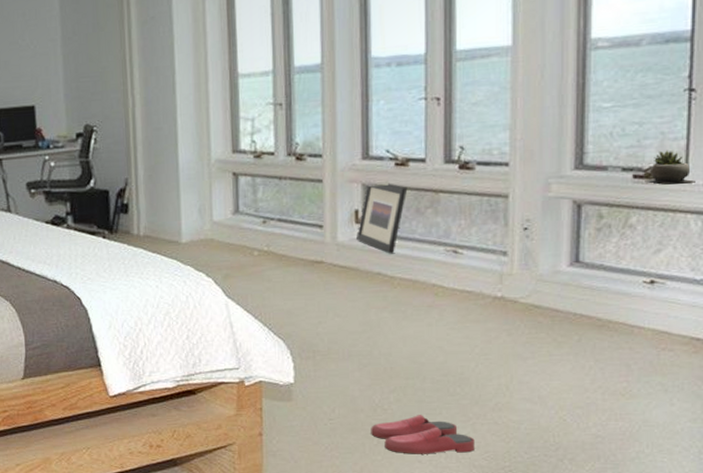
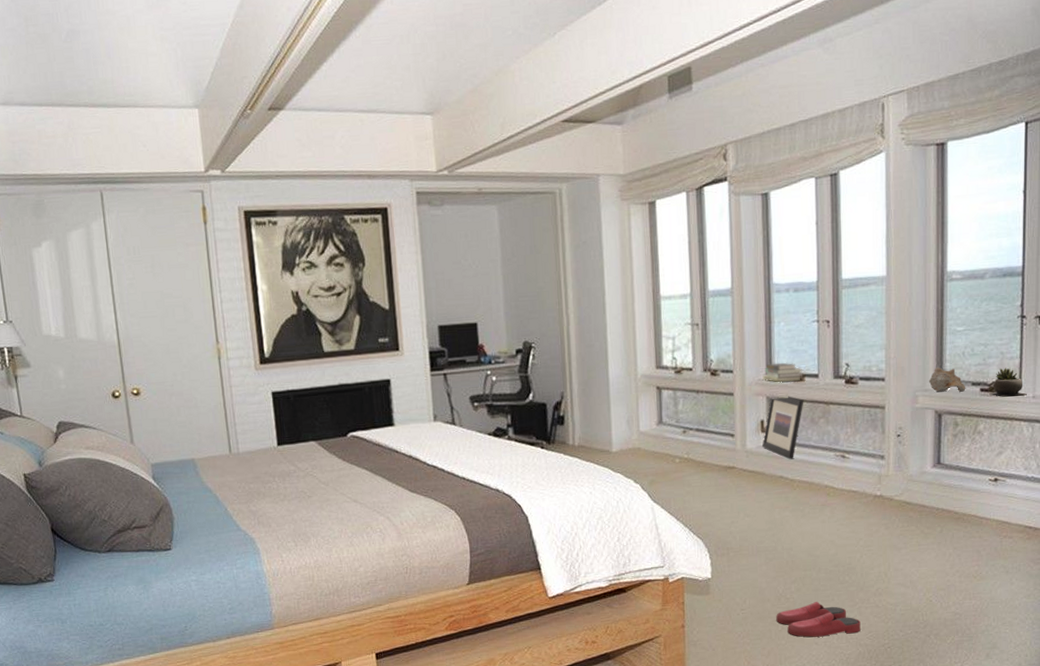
books: none [357,145,406,168] -> present [762,362,802,382]
seashell: none [565,150,614,179] -> present [928,367,966,392]

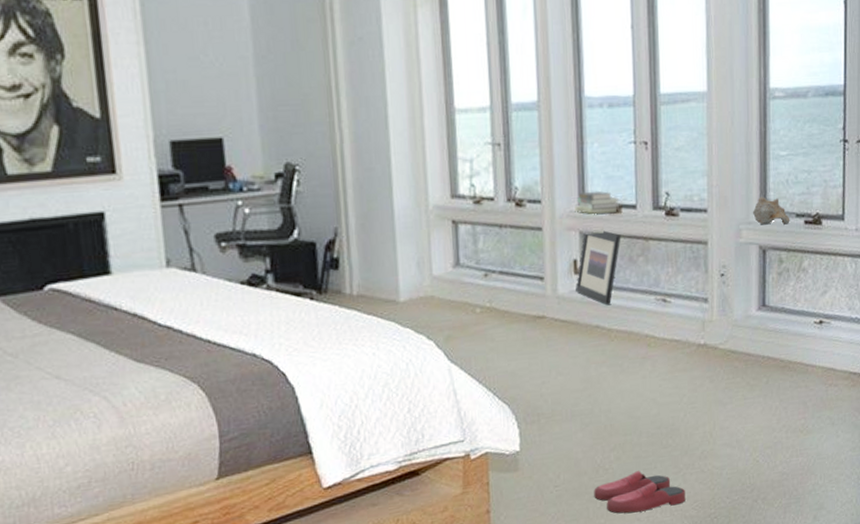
succulent plant: present [989,367,1027,397] -> none [813,197,850,230]

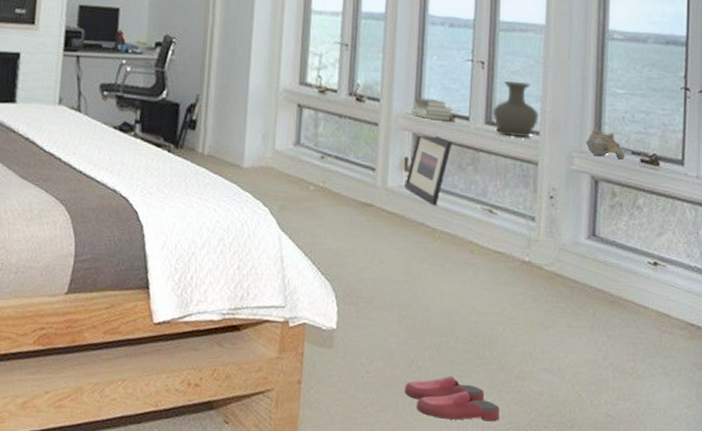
vase: none [659,157,705,218] -> present [492,81,538,138]

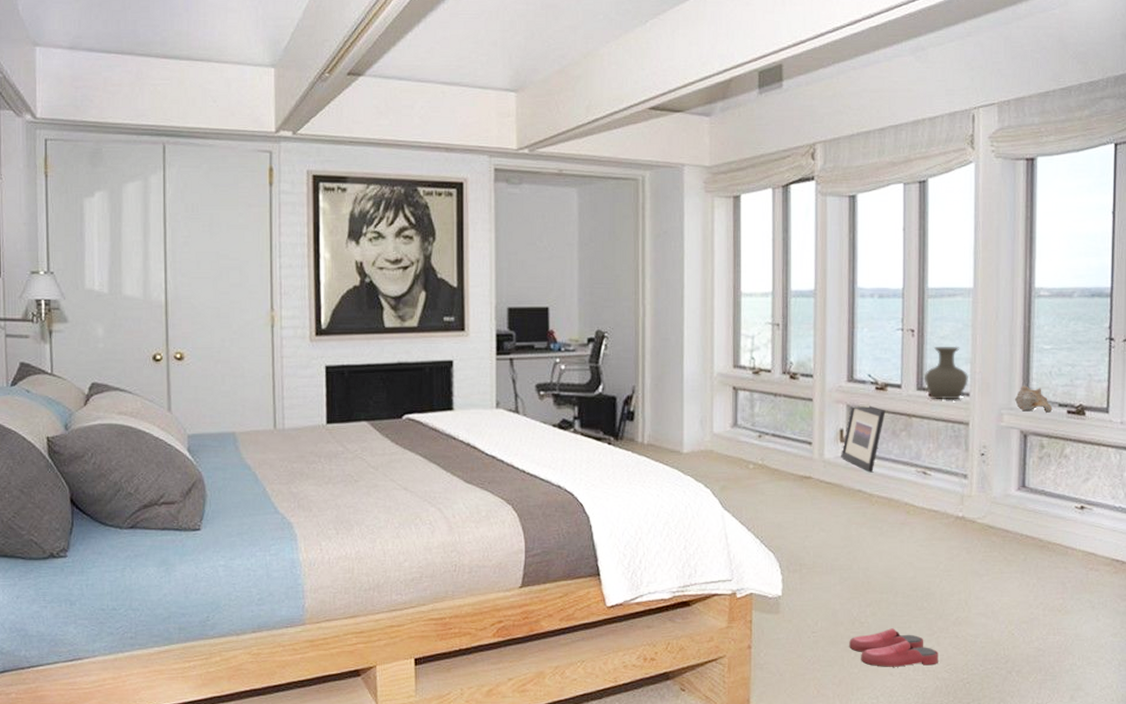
books: present [410,97,453,121] -> none [843,370,885,390]

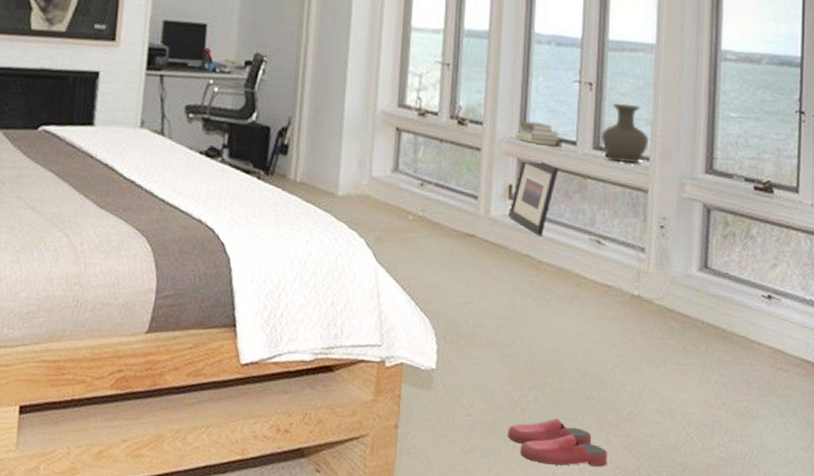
books: none [843,370,885,390] -> present [514,120,559,145]
seashell: present [1014,386,1053,413] -> none [697,154,738,187]

